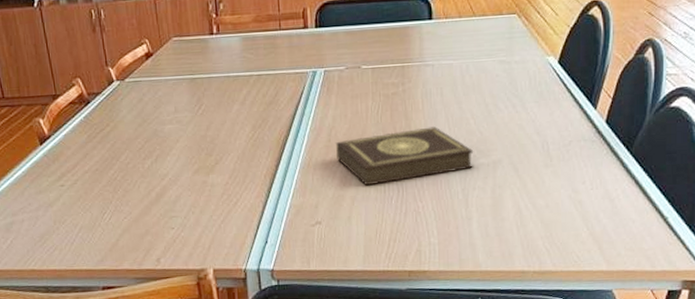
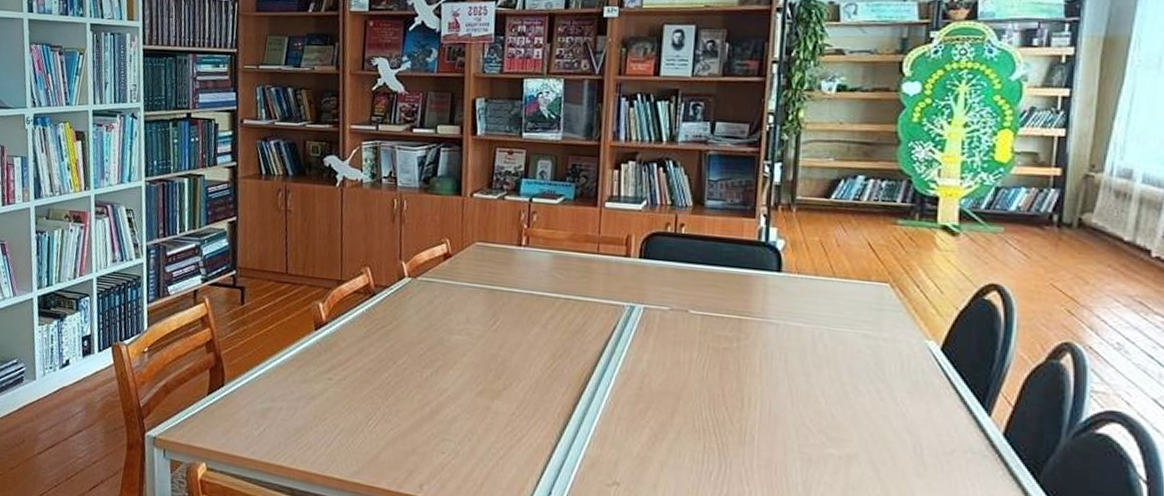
book: present [336,126,474,186] -> none [647,391,822,458]

